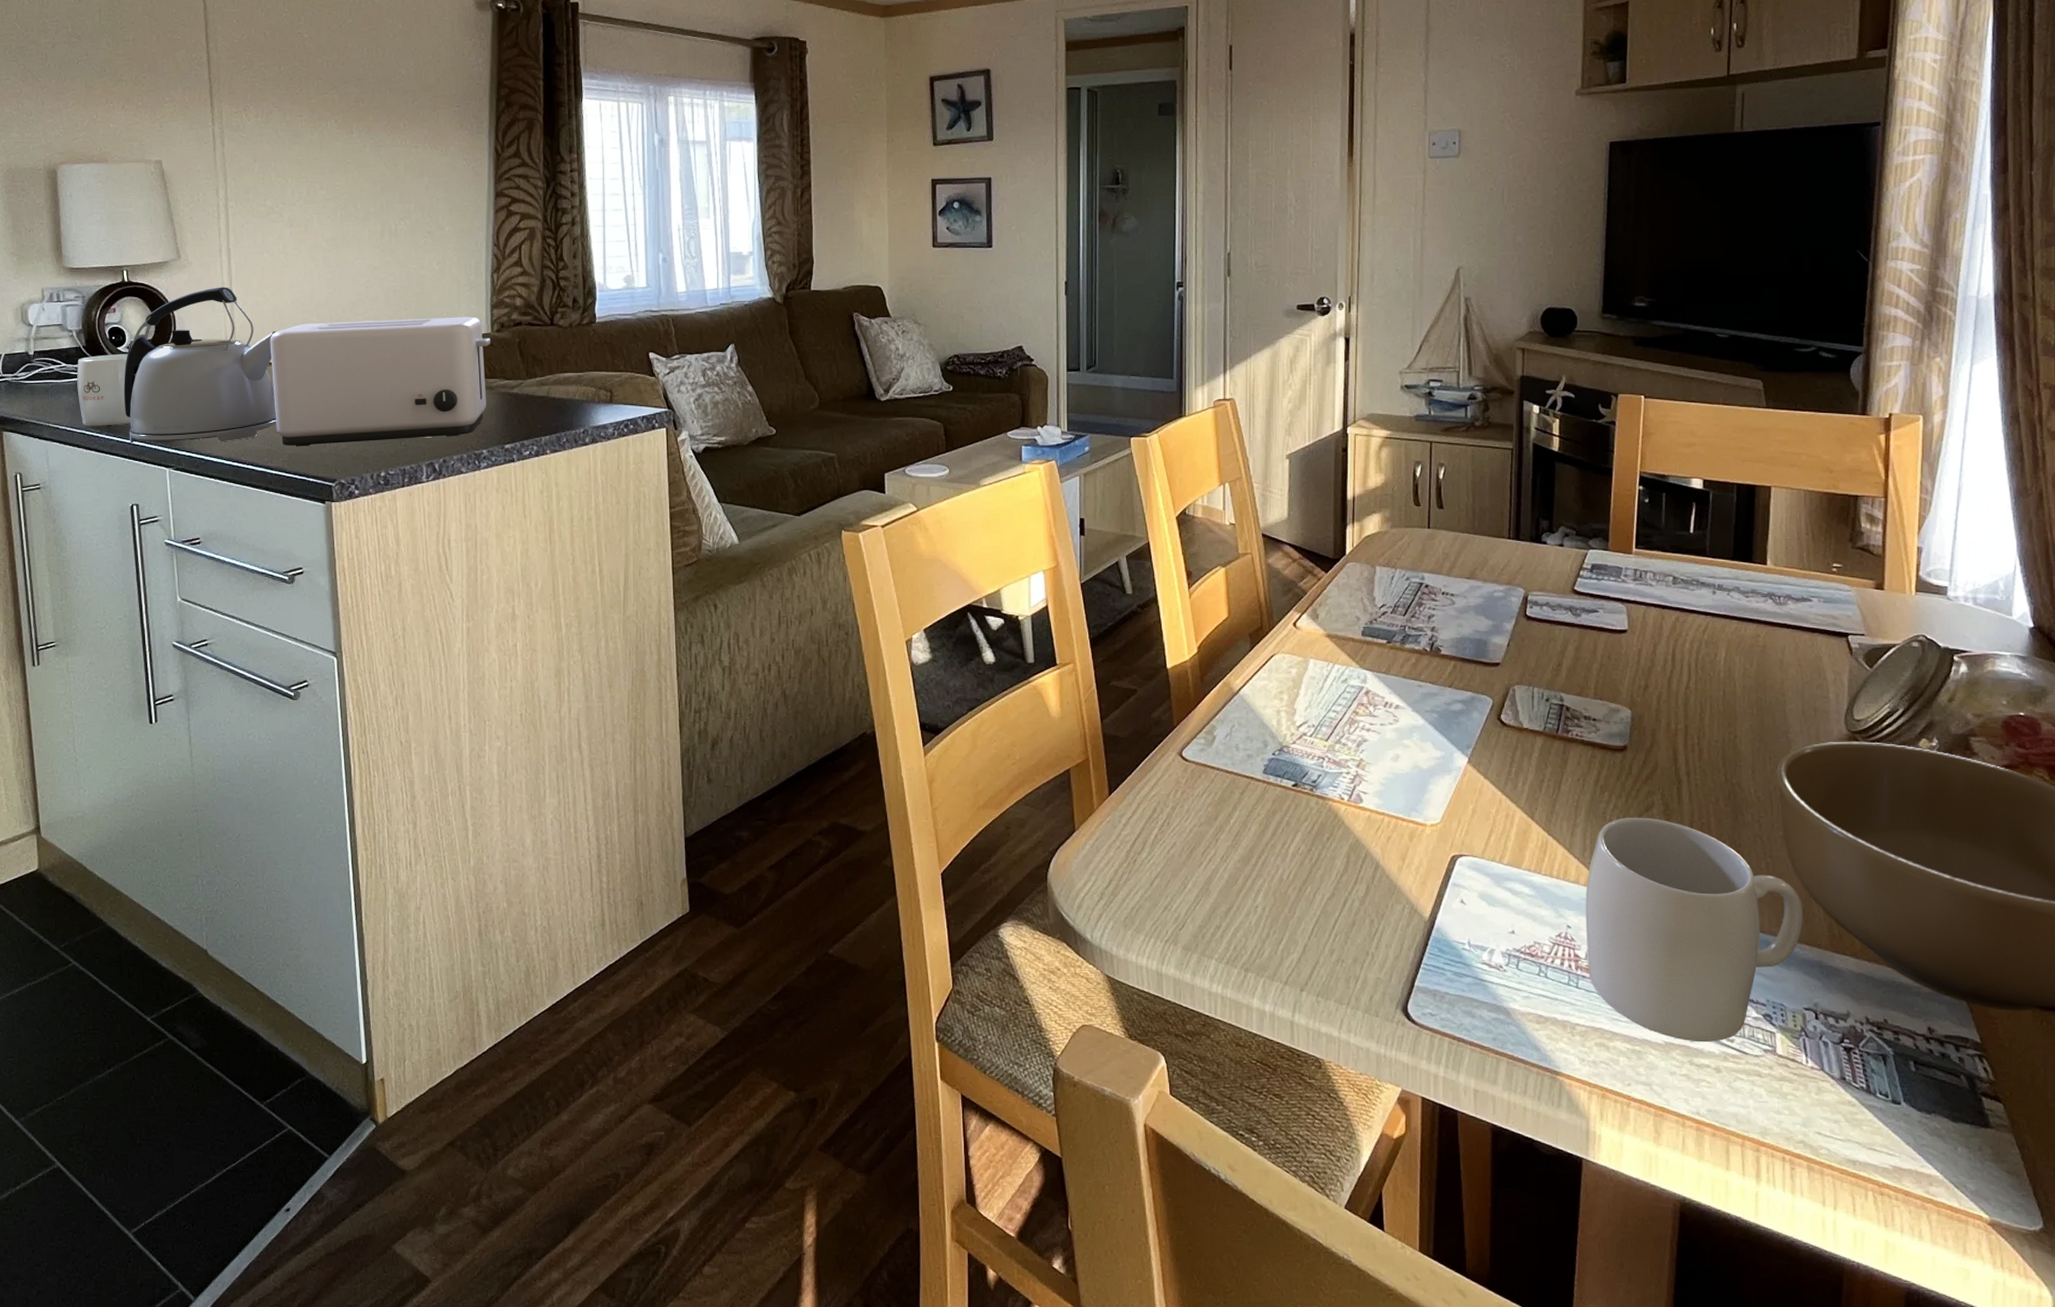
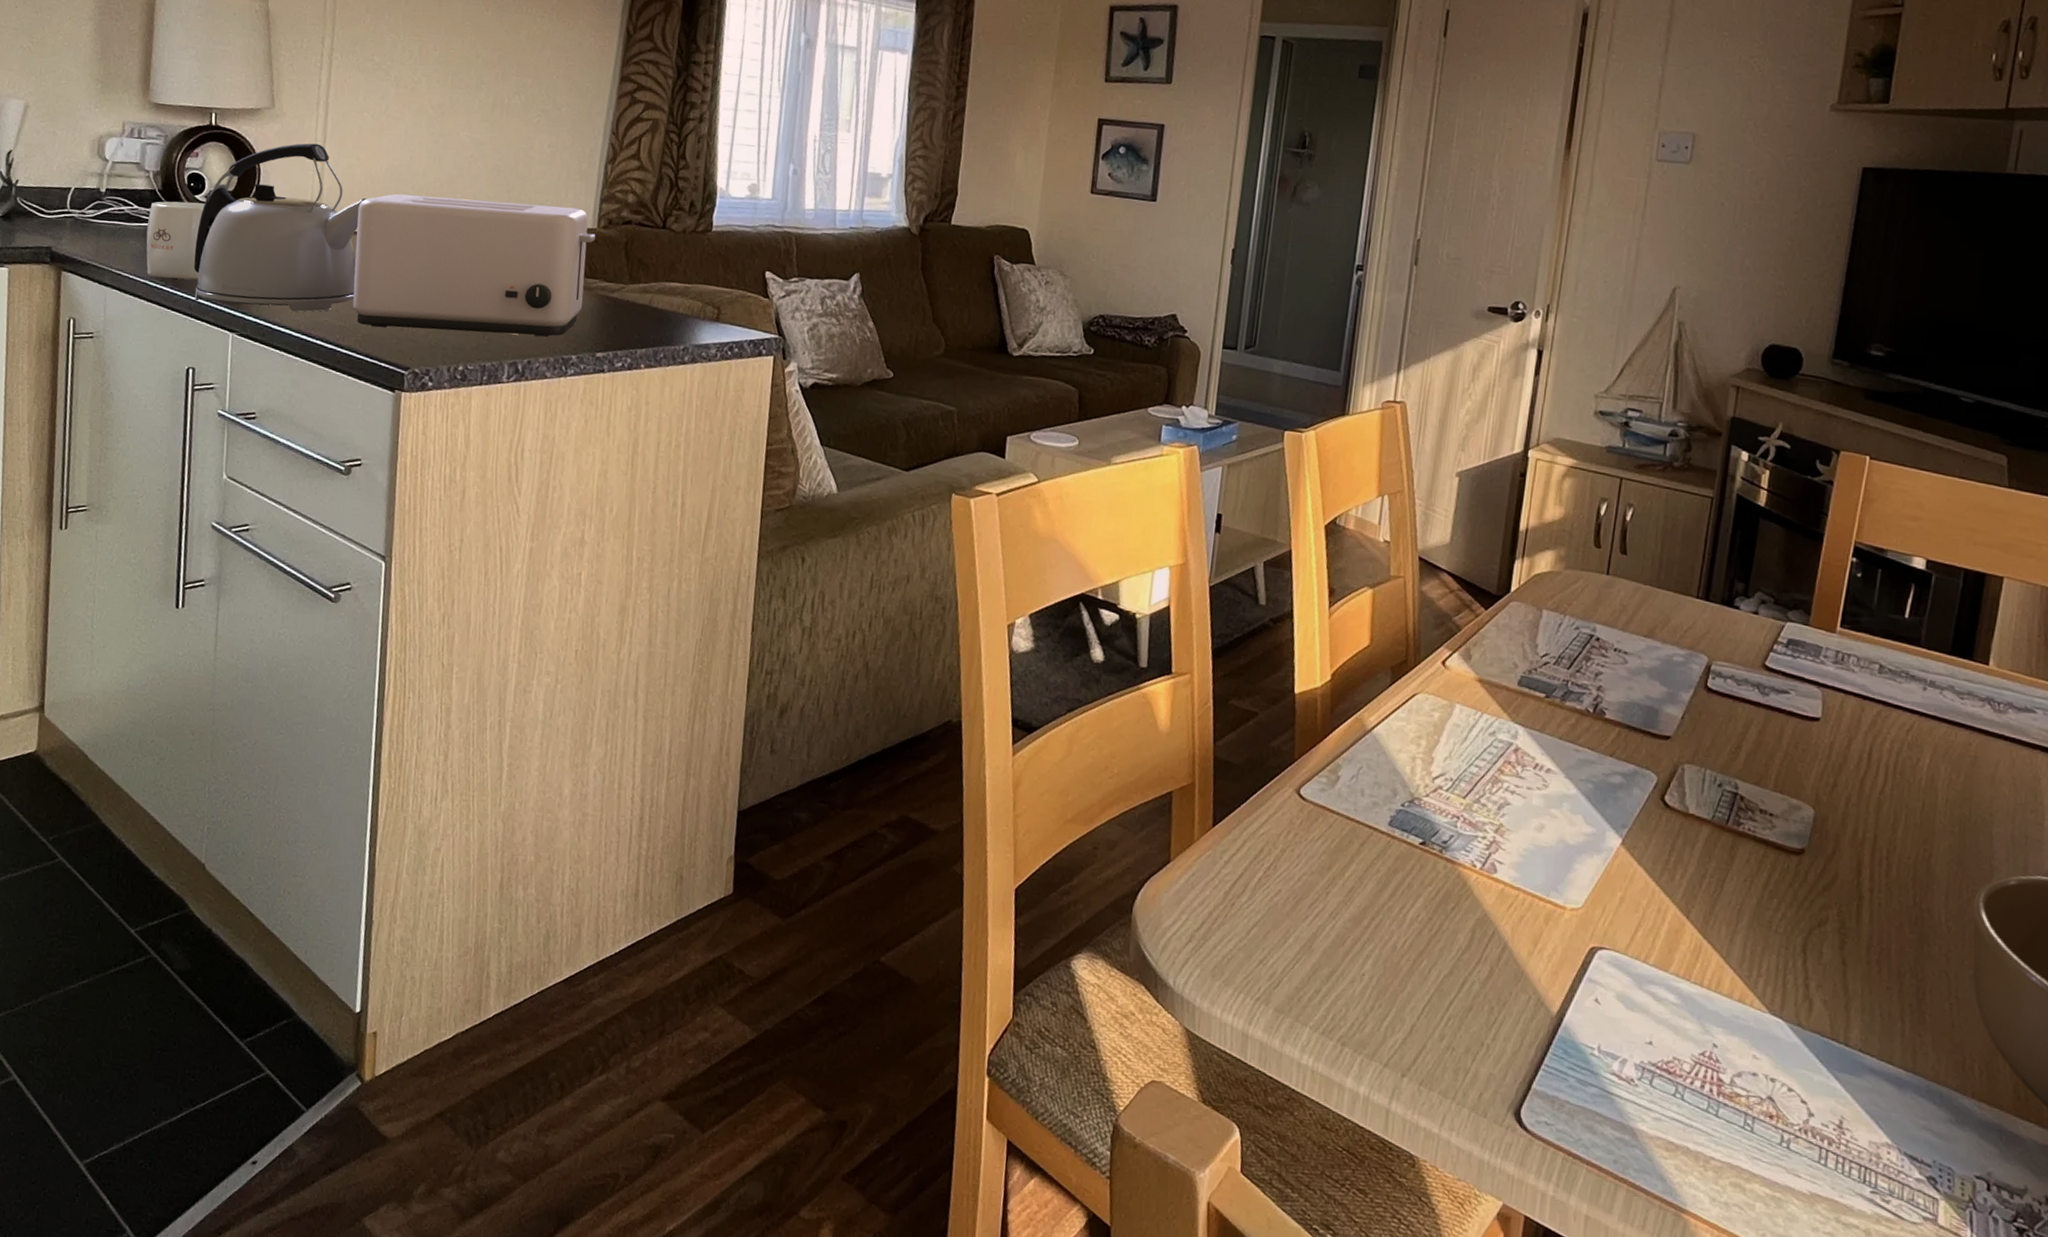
mug: present [1585,817,1804,1043] -> none [1731,930,1988,1201]

